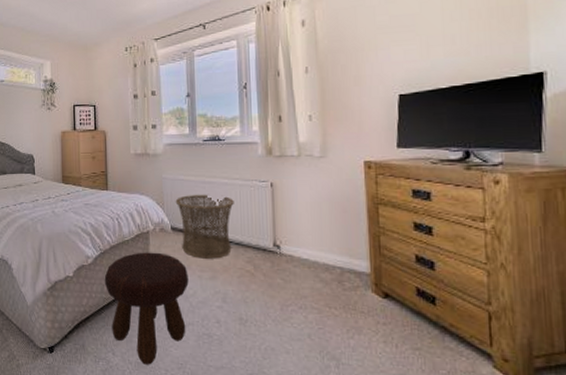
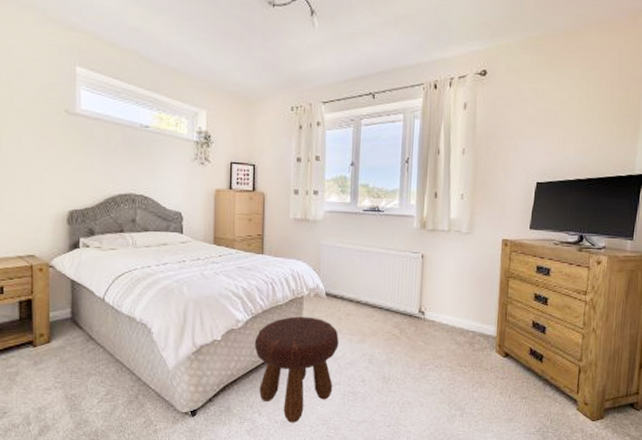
basket: present [175,194,234,259] -> none [331,262,387,324]

